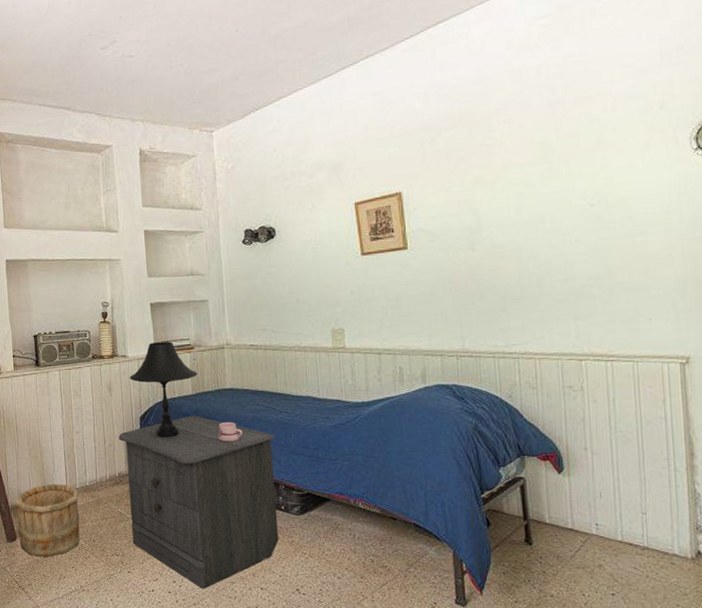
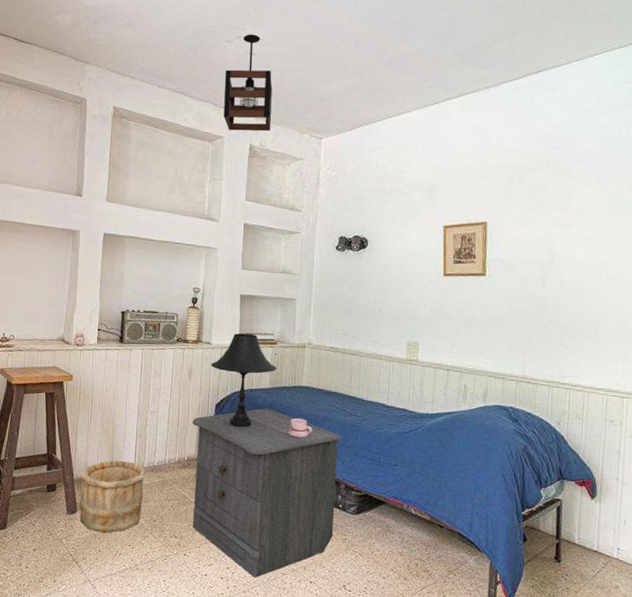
pendant light: none [104,36,159,138] -> present [223,34,273,132]

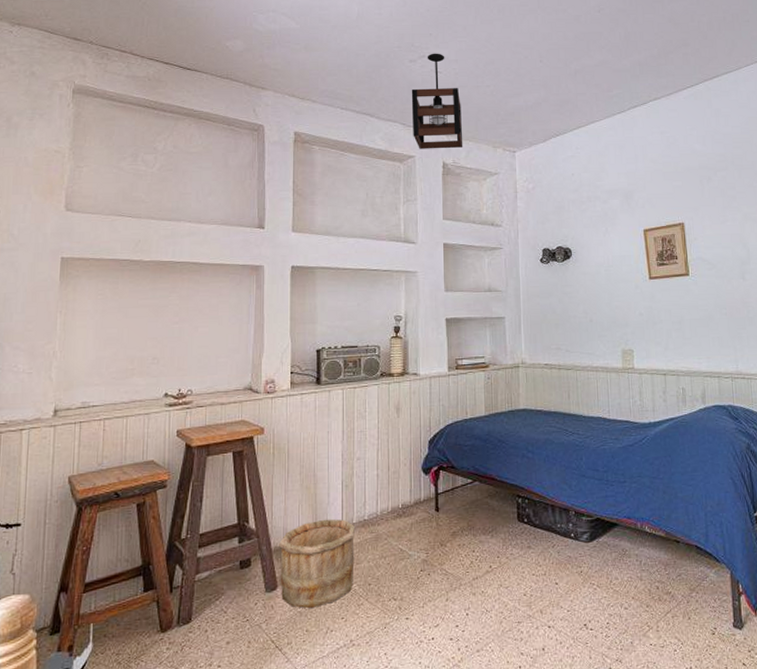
nightstand: present [192,408,342,578] -> none [404,438,567,633]
table lamp: present [210,333,277,428] -> none [419,358,491,463]
mug: present [288,418,312,439] -> none [509,444,535,467]

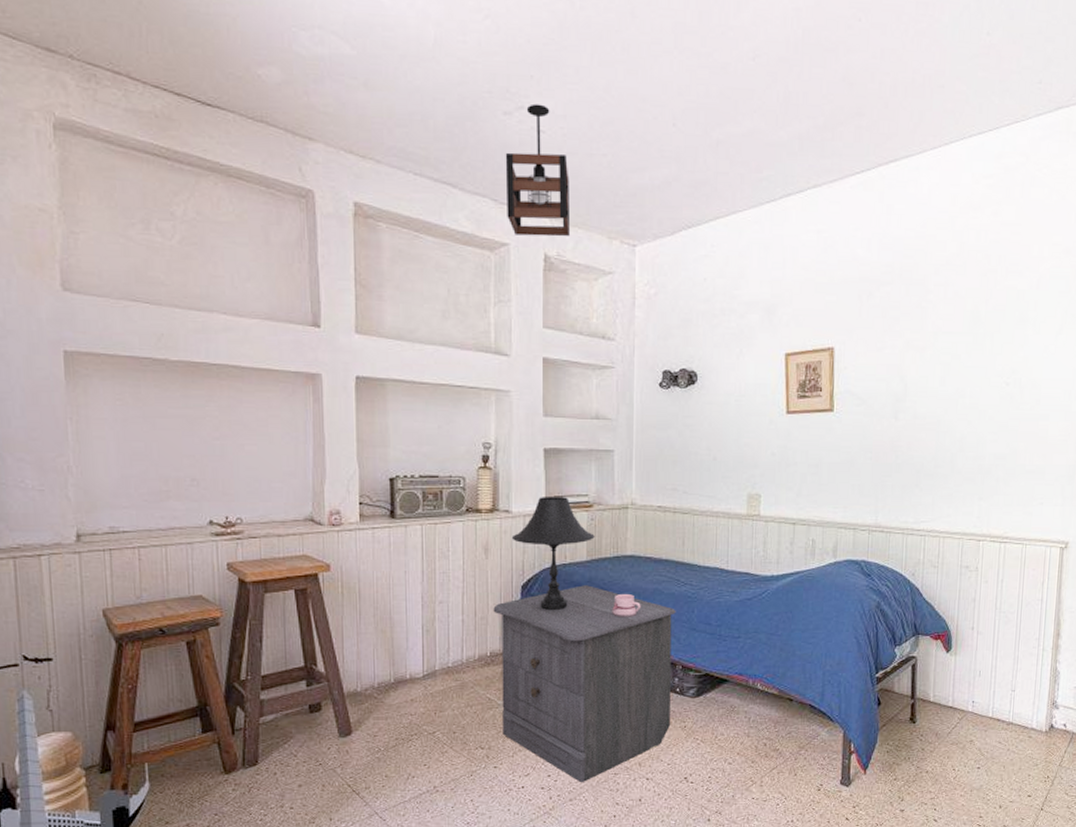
wooden bucket: present [279,519,356,608] -> none [352,665,438,754]
nightstand: none [404,438,567,633] -> present [493,585,676,783]
table lamp: none [419,358,491,463] -> present [511,495,595,611]
mug: none [509,444,535,467] -> present [612,593,641,617]

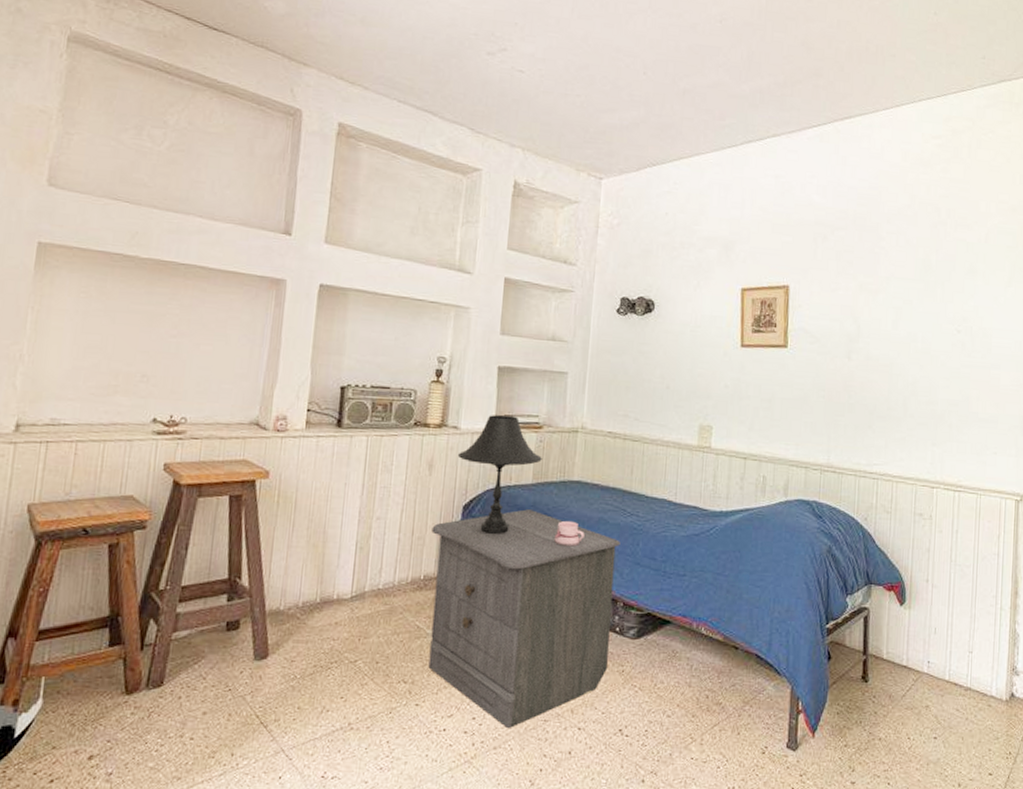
pendant light: present [505,103,571,237] -> none [482,47,544,166]

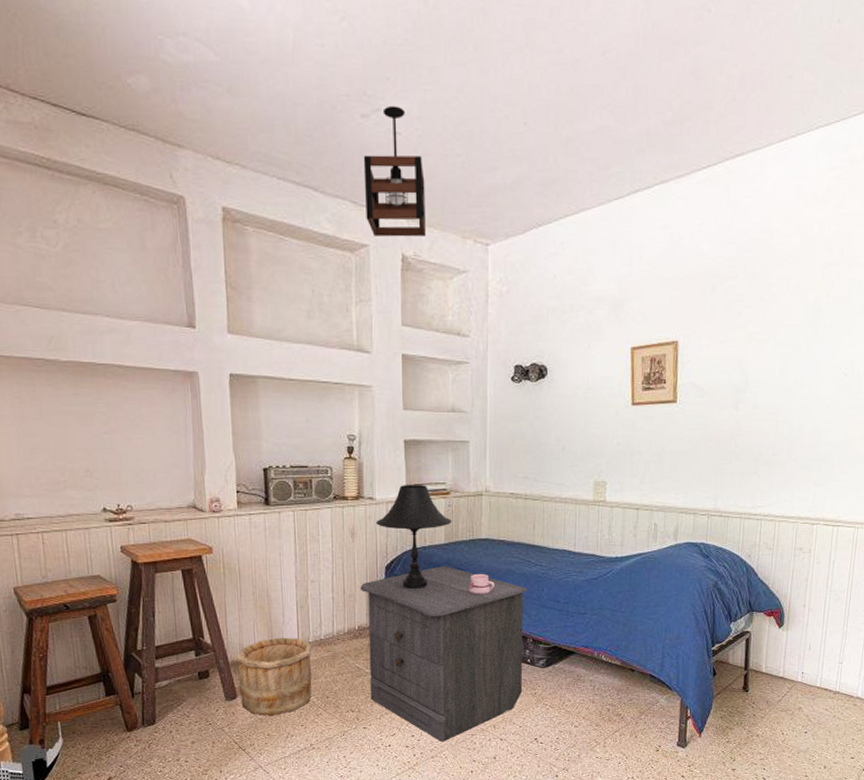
wooden bucket: none [272,583,367,683] -> present [236,637,312,715]
pendant light: none [482,47,544,166] -> present [363,105,427,237]

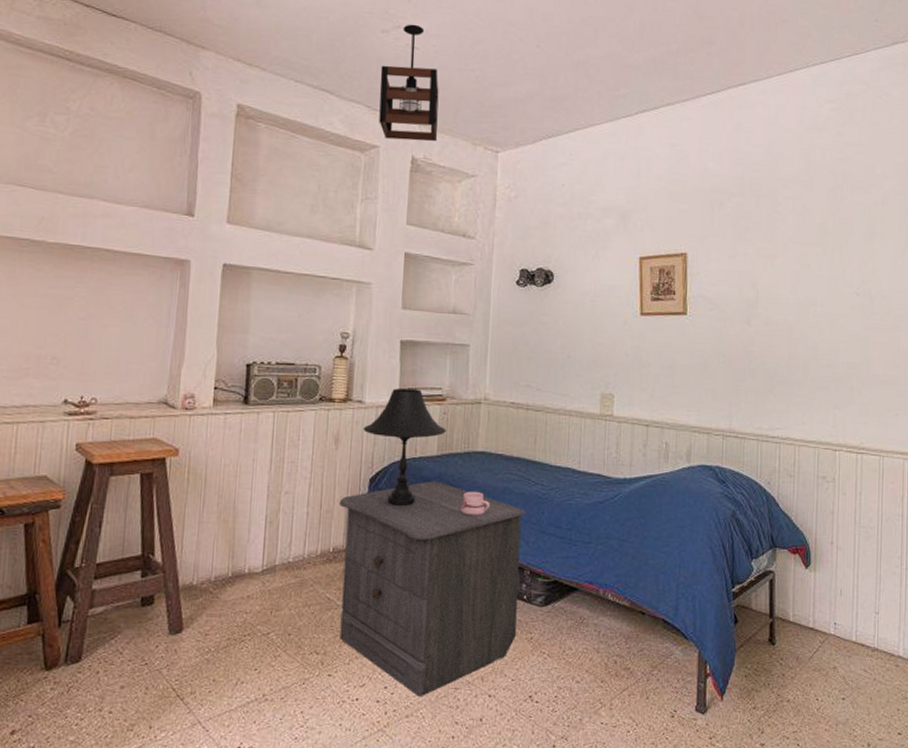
wooden bucket: present [236,637,312,715] -> none [186,558,278,655]

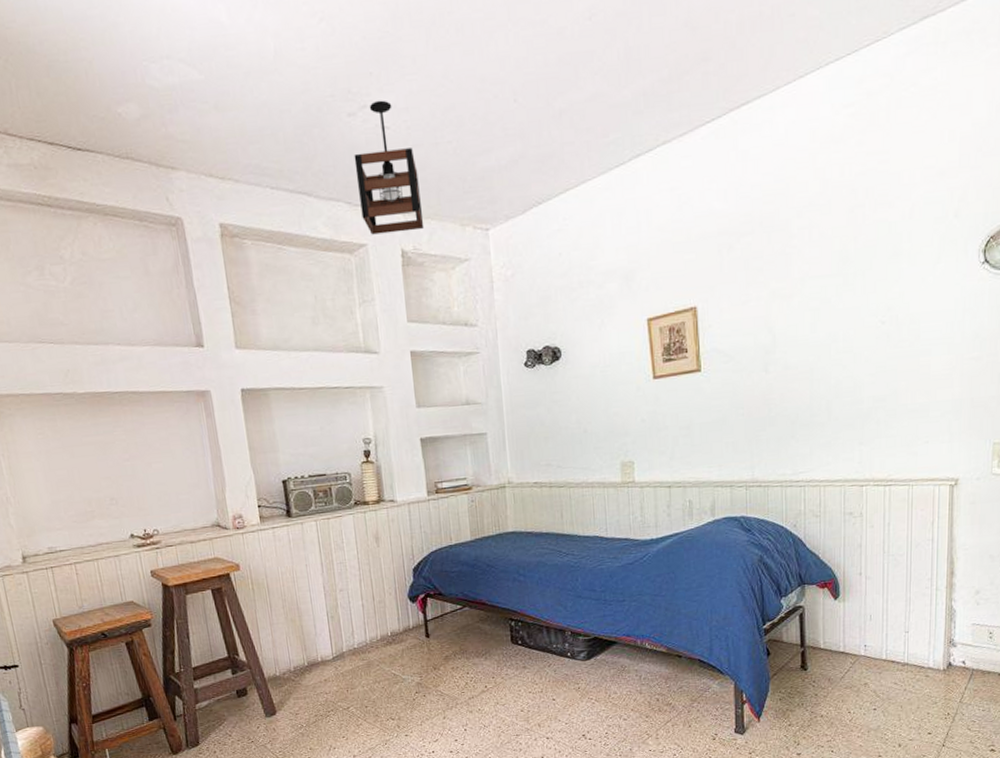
nightstand: present [339,481,526,698] -> none [389,563,564,745]
table lamp: present [363,388,446,507] -> none [399,482,477,590]
mug: present [460,491,490,517] -> none [499,567,527,591]

